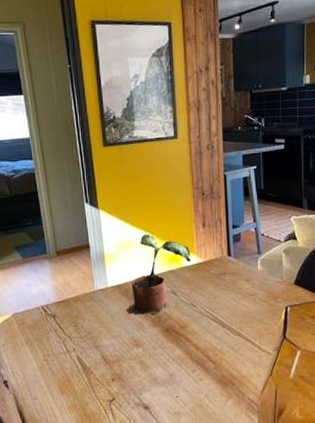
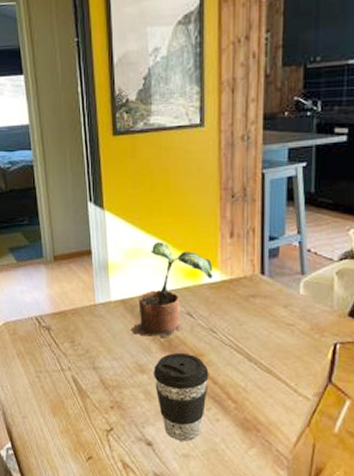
coffee cup: none [147,326,192,401] -> present [153,352,209,441]

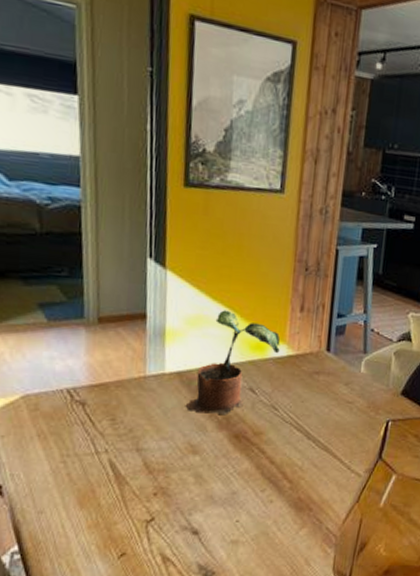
coffee cup: present [153,352,209,441] -> none [207,431,267,526]

